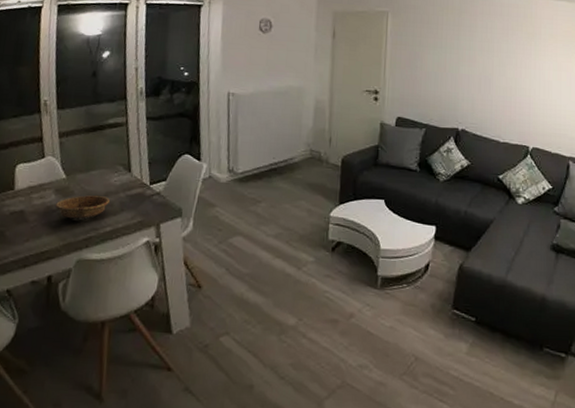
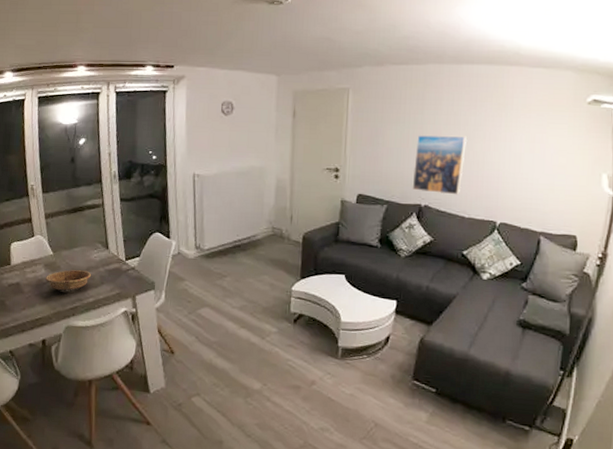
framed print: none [449,59,501,120] -> present [412,134,468,195]

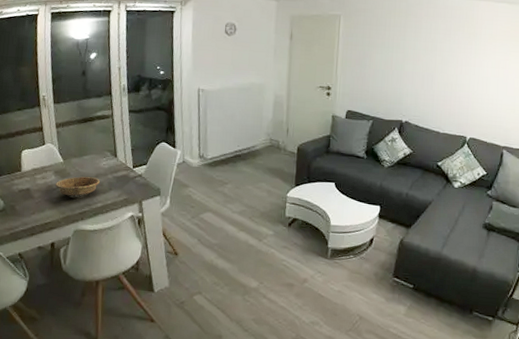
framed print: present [412,134,468,195] -> none [394,58,443,113]

